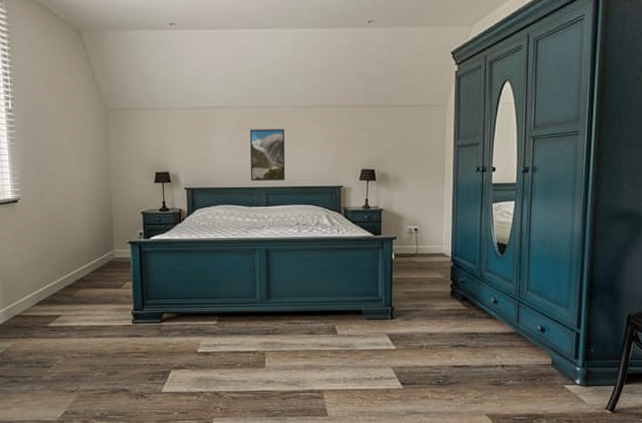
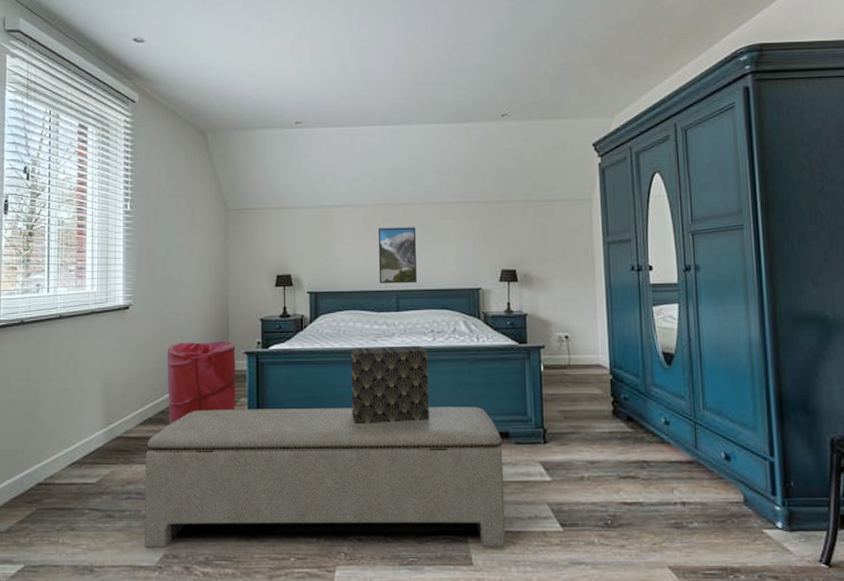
bench: none [43,289,356,406] -> present [145,406,506,548]
laundry hamper: none [56,232,123,305] -> present [167,342,236,425]
decorative box: none [225,237,294,304] -> present [351,346,429,425]

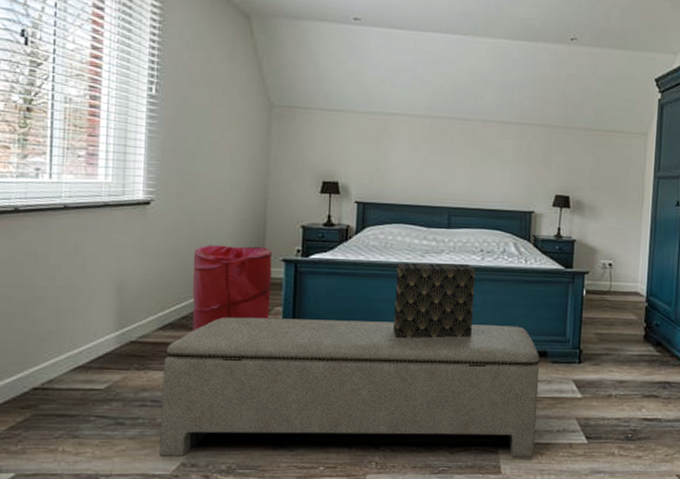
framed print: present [378,227,418,284] -> none [431,141,474,202]

